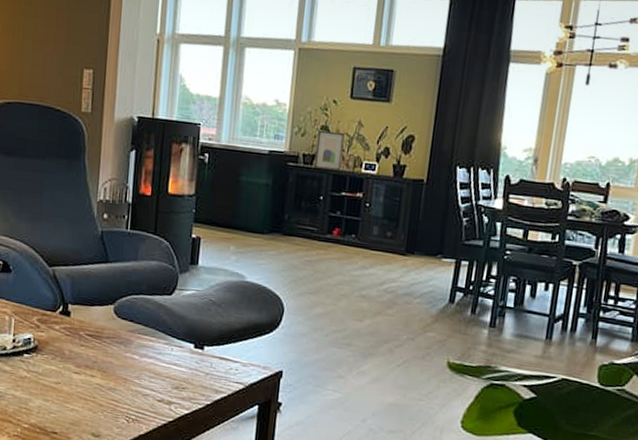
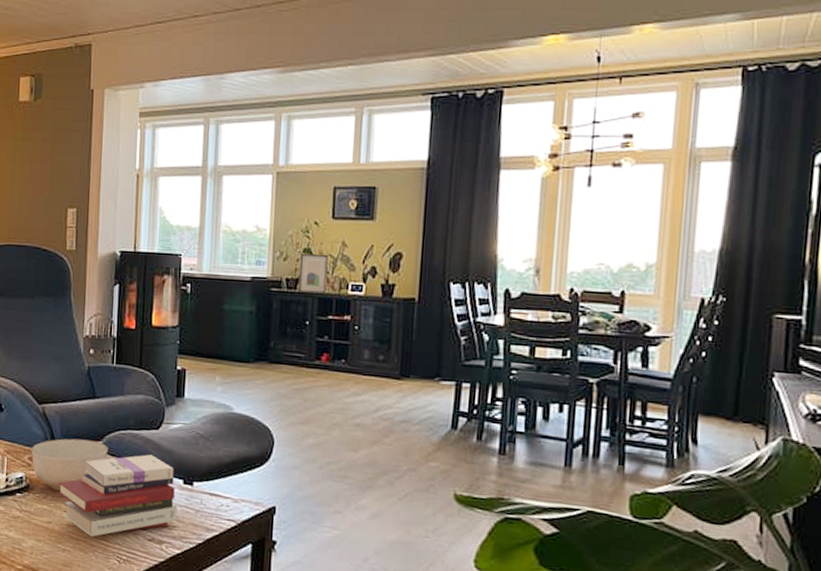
bowl: none [39,301,120,354] -> present [30,438,108,492]
books: none [67,319,188,397] -> present [58,454,178,537]

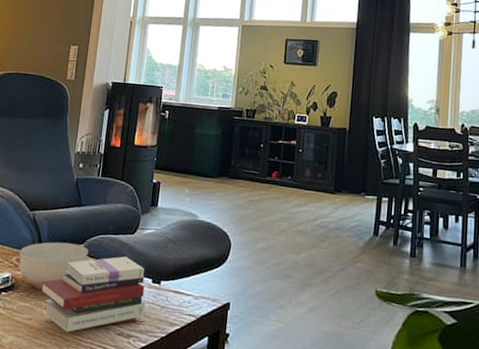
picture frame: present [298,253,329,294] -> none [255,89,280,123]

